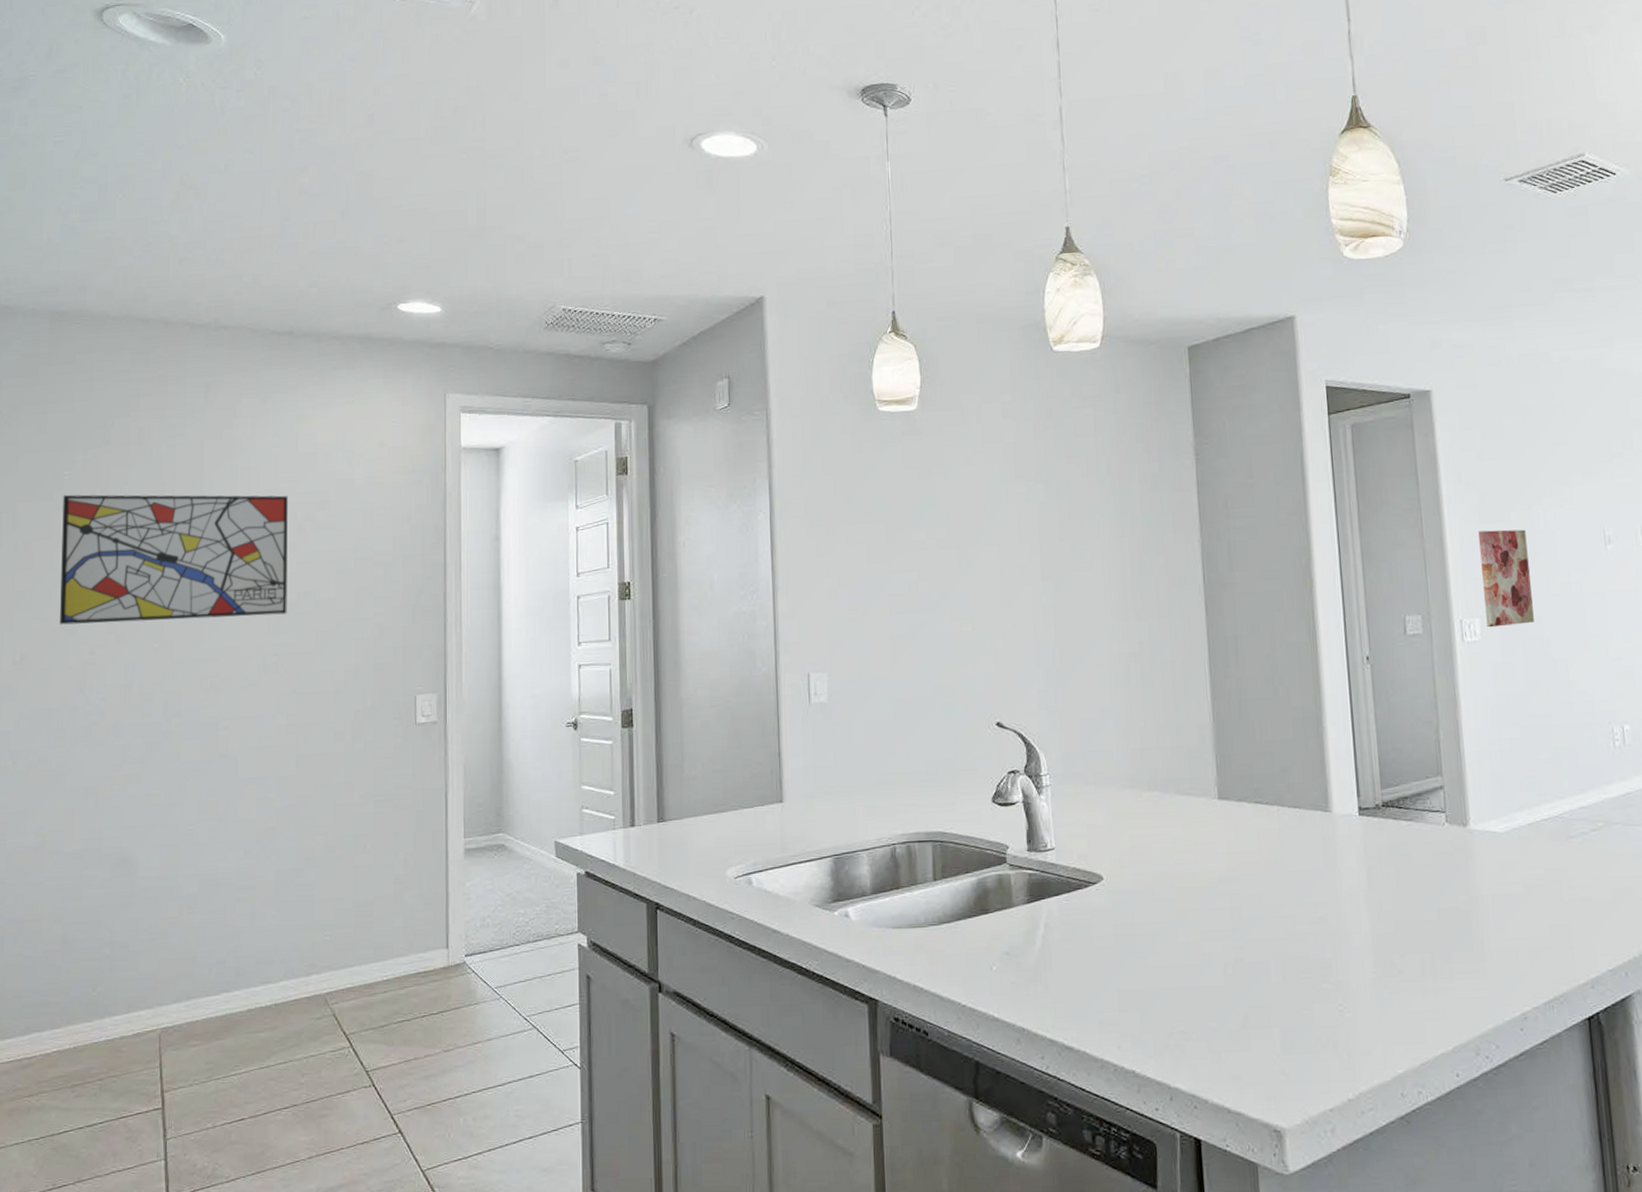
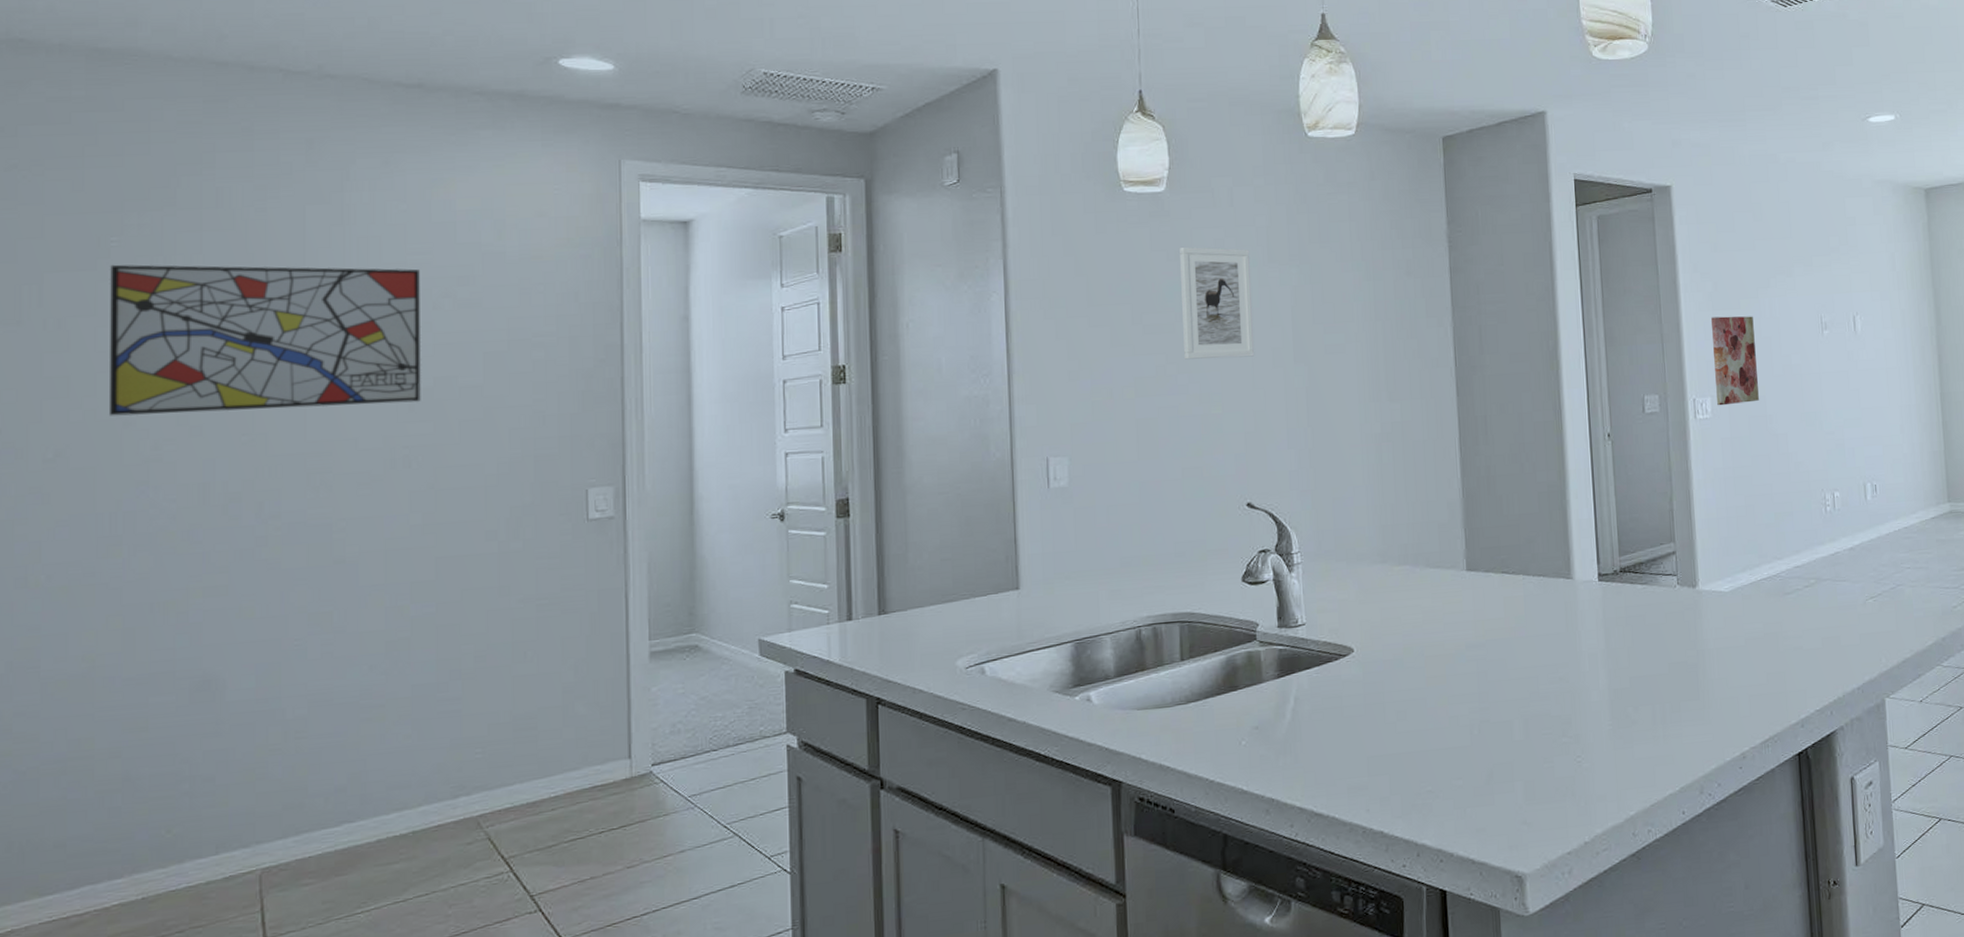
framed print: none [931,464,1004,577] -> present [1180,246,1255,360]

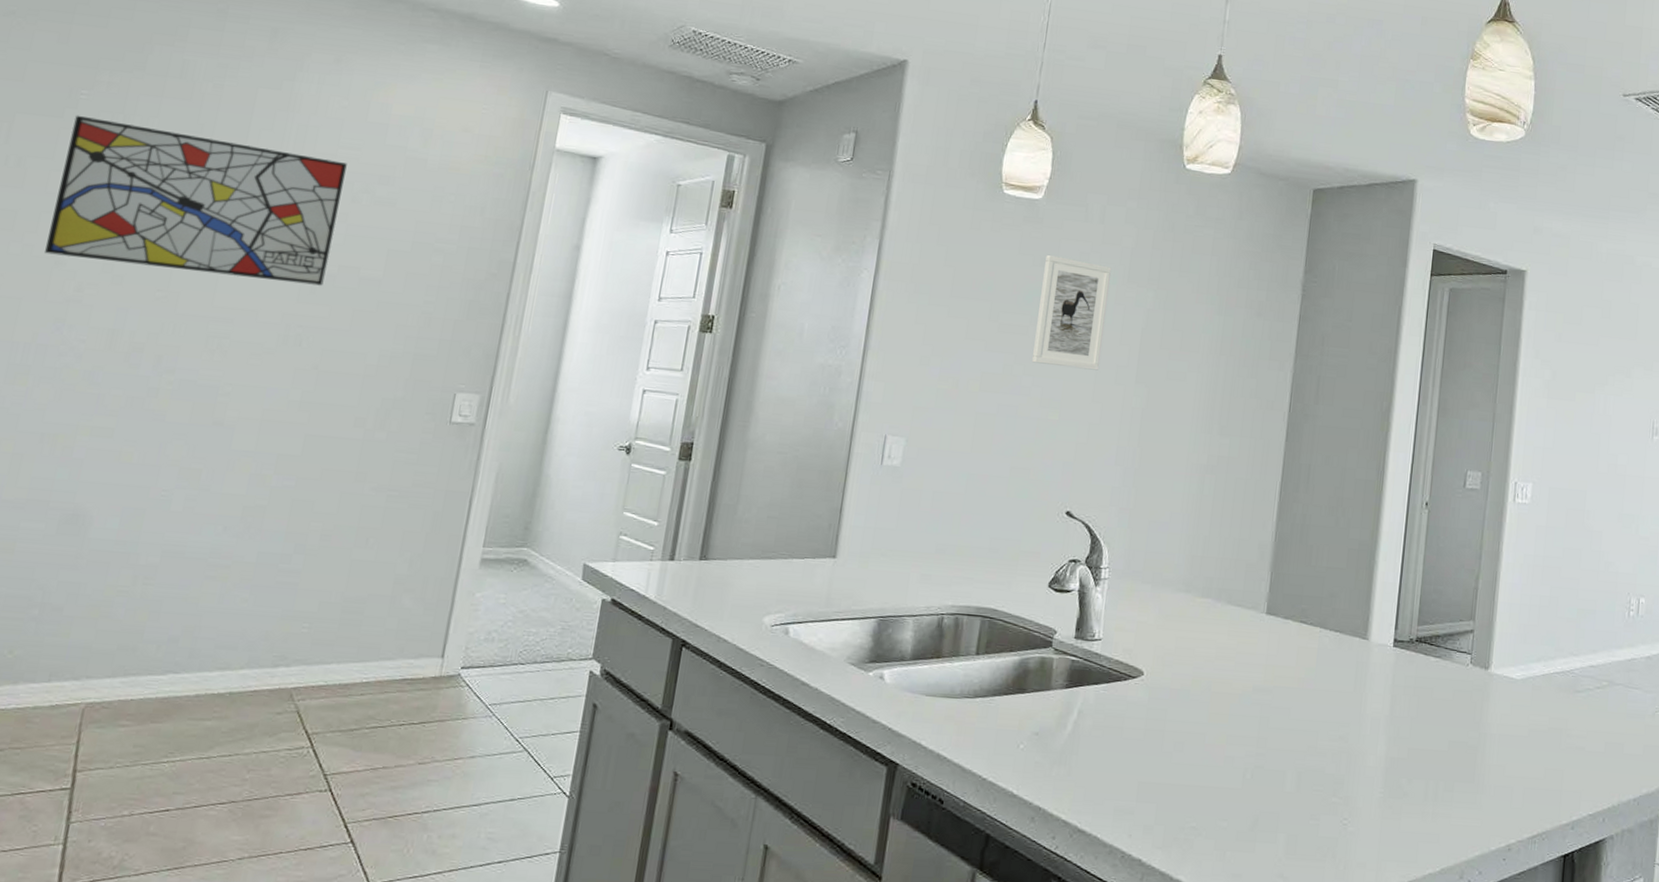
wall art: present [1710,316,1759,406] -> none [1538,405,1586,495]

